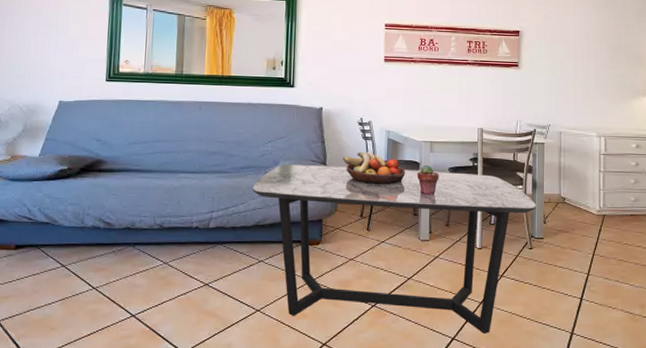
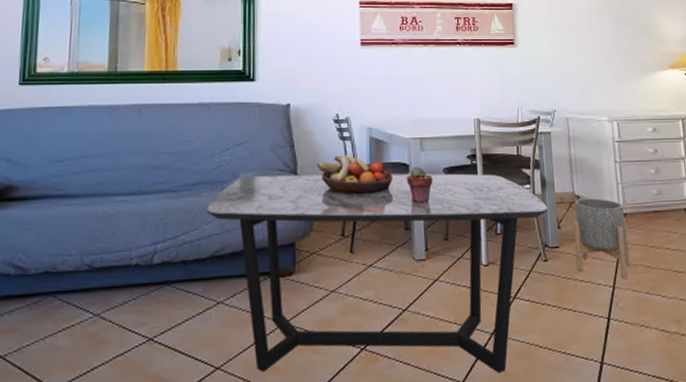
planter: none [557,200,605,269] -> present [573,198,631,279]

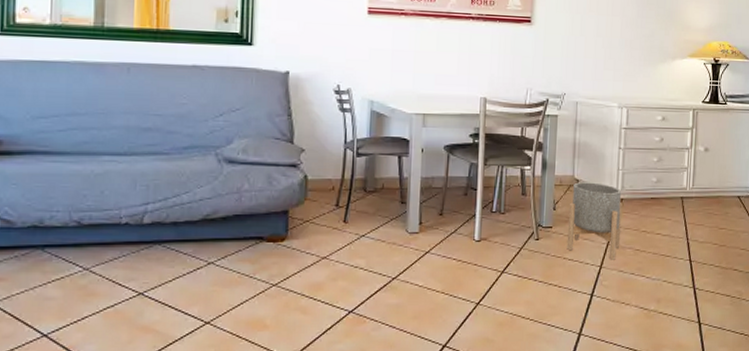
coffee table: present [206,173,548,374] -> none [199,143,545,340]
fruit bowl: present [317,155,393,195] -> none [314,127,393,168]
potted succulent: present [406,166,433,203] -> none [405,142,433,179]

